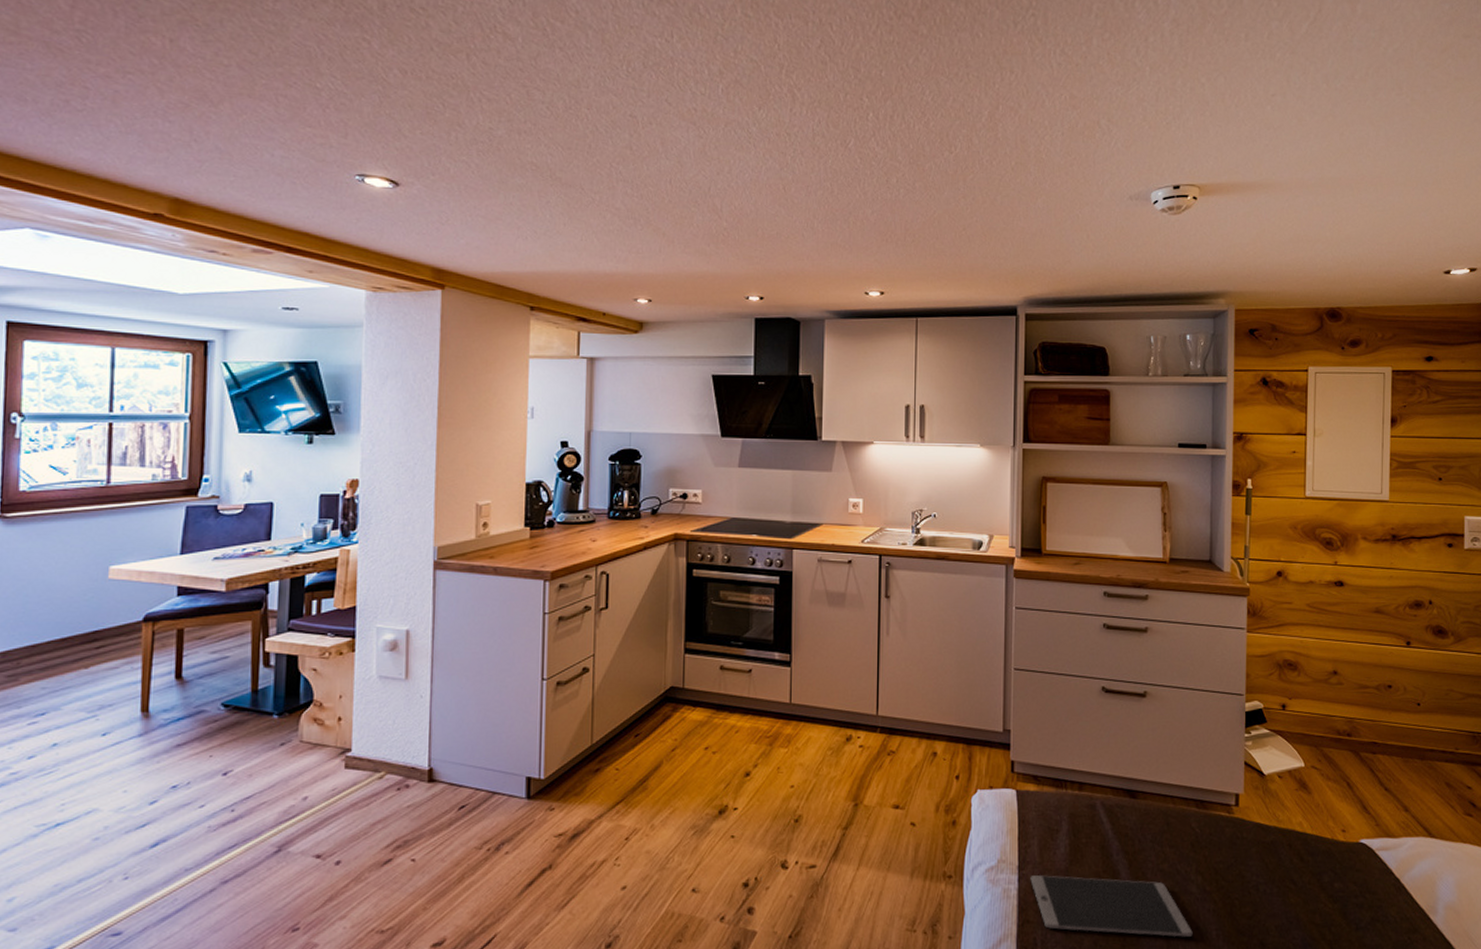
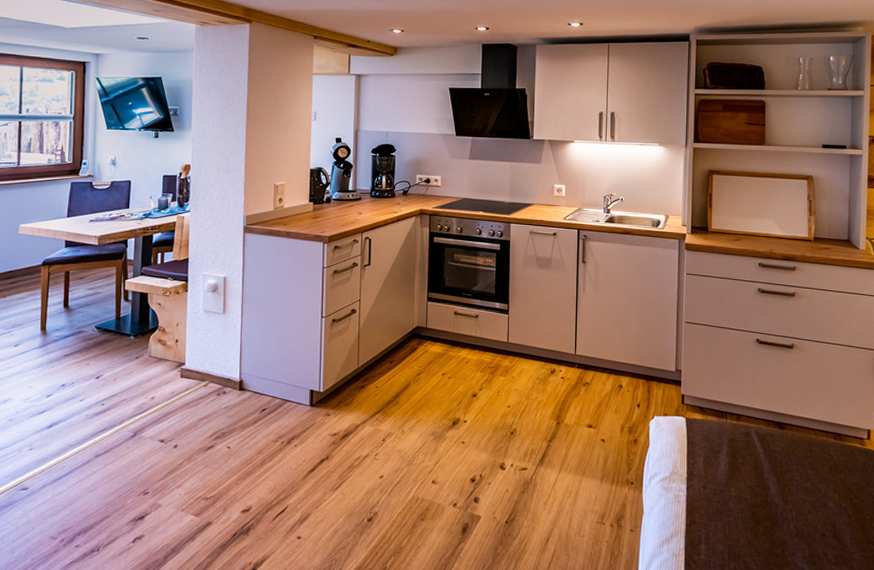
tablet: present [1030,875,1193,937] -> none [696,486,830,542]

